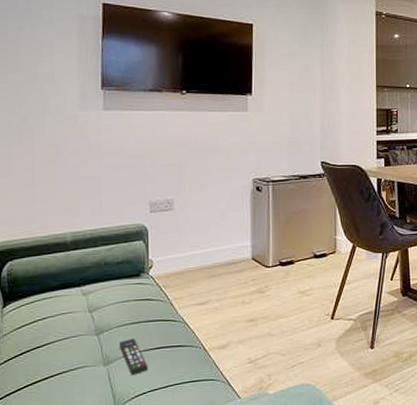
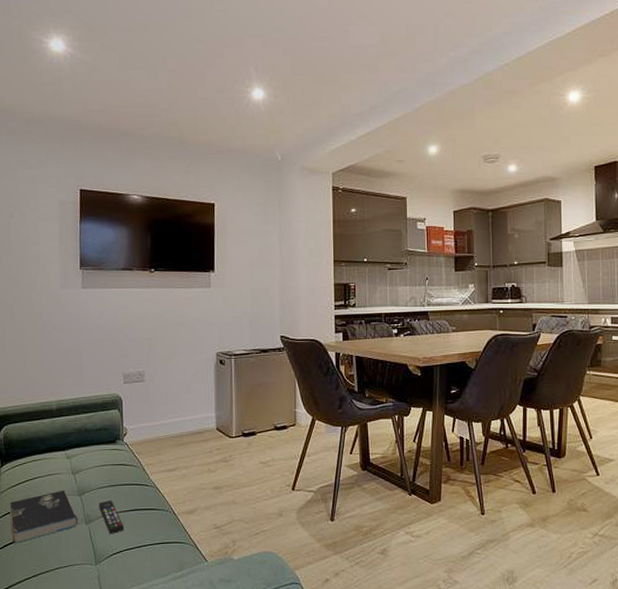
book: none [13,329,95,393] -> present [10,490,79,544]

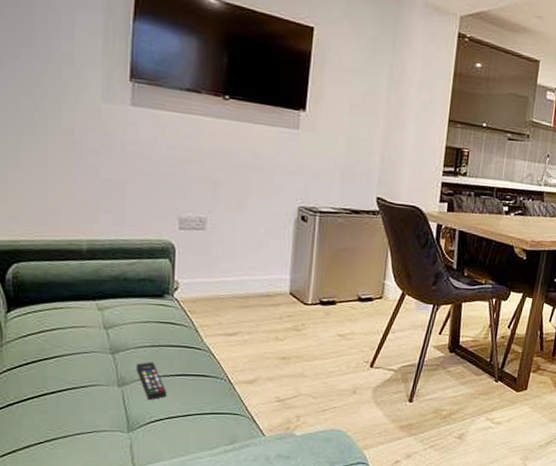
book: present [10,490,79,544] -> none [18,346,109,404]

